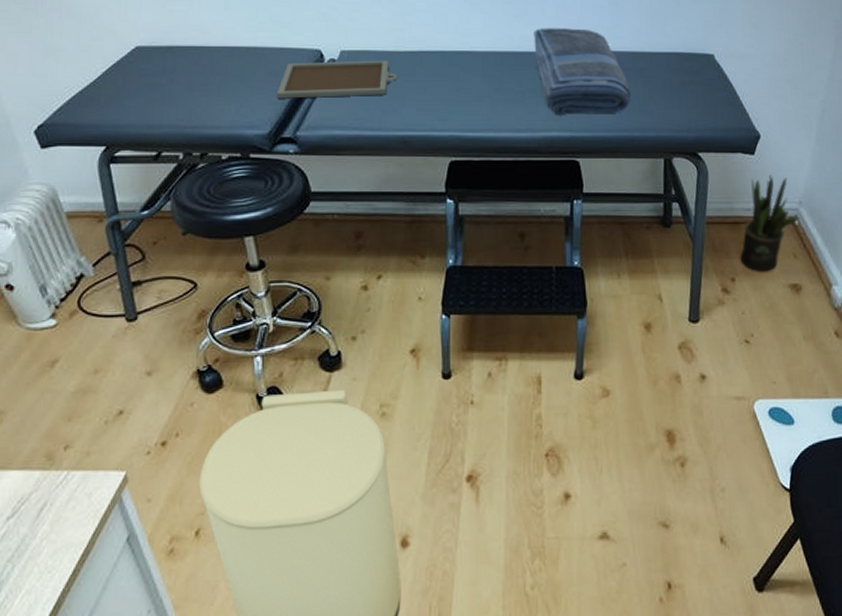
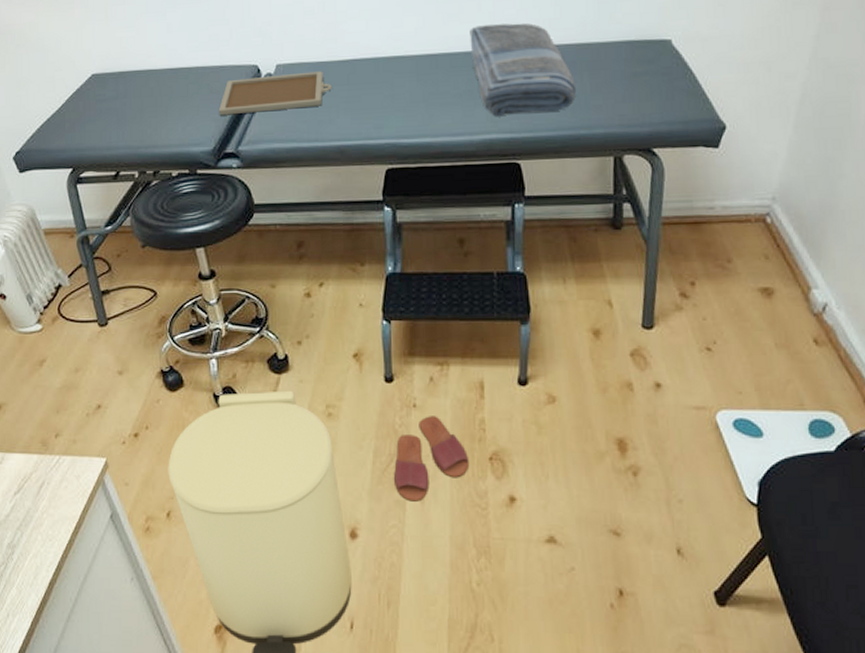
slippers: none [449,412,526,504] -> present [394,416,470,502]
potted plant: present [740,175,800,271] -> none [701,169,773,274]

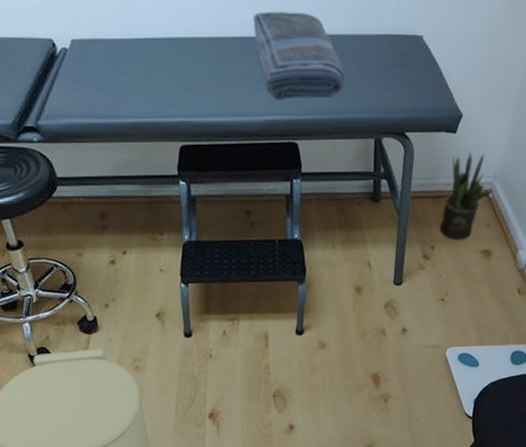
clipboard: present [219,71,332,116] -> none [16,48,127,89]
slippers: present [394,416,470,502] -> none [194,363,257,435]
potted plant: none [701,169,773,274] -> present [440,152,494,239]

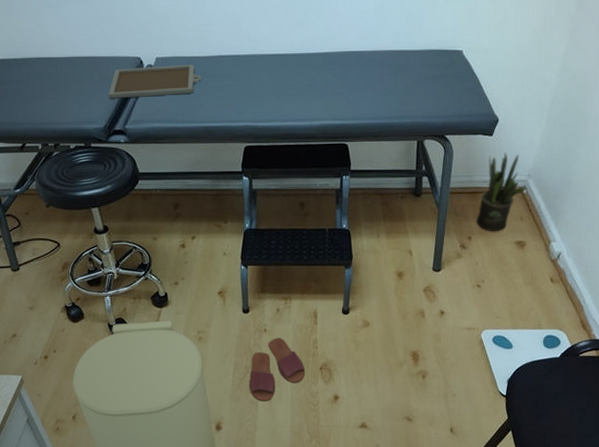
clipboard: none [16,48,127,89] -> present [109,64,201,99]
slippers: none [194,363,257,435] -> present [249,338,306,402]
towel: present [253,12,345,100] -> none [311,32,392,107]

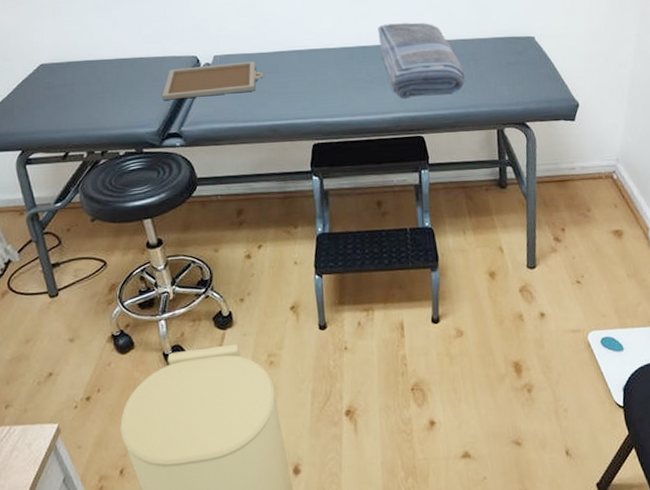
slippers: present [249,338,306,402] -> none [330,356,395,435]
towel: none [311,32,392,107] -> present [377,22,465,99]
potted plant: present [476,153,528,231] -> none [568,138,618,221]

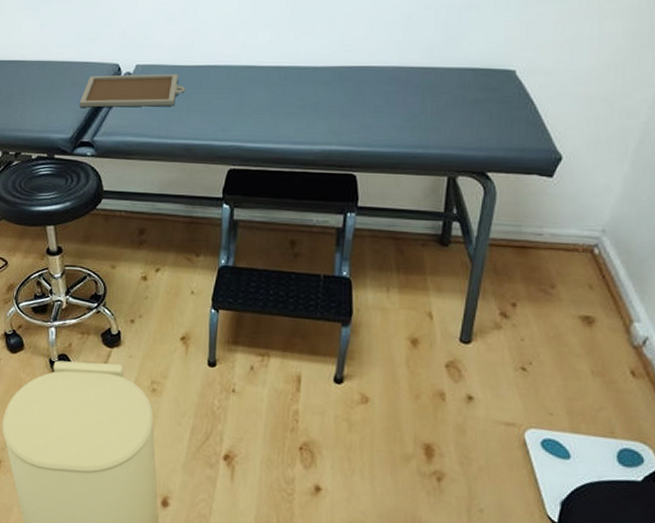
towel: present [377,22,465,99] -> none [319,43,418,130]

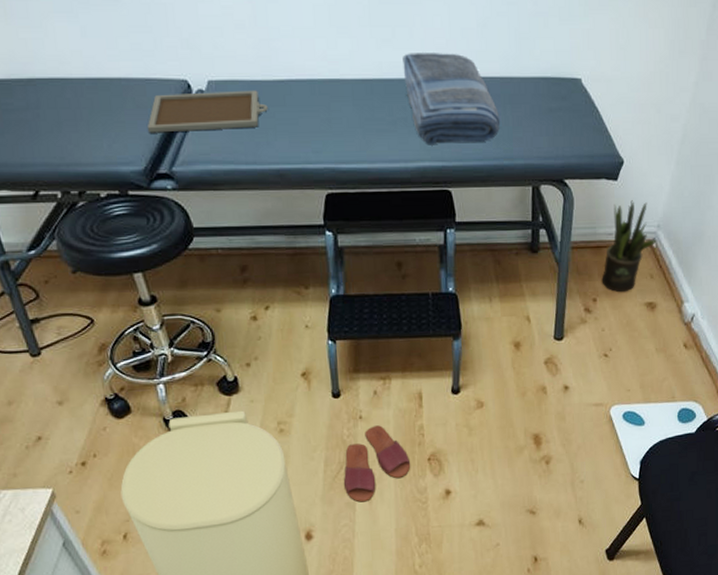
slippers: none [208,402,280,480] -> present [344,425,411,503]
towel: none [319,43,418,130] -> present [402,53,501,145]
potted plant: none [524,200,602,300] -> present [601,200,658,292]

